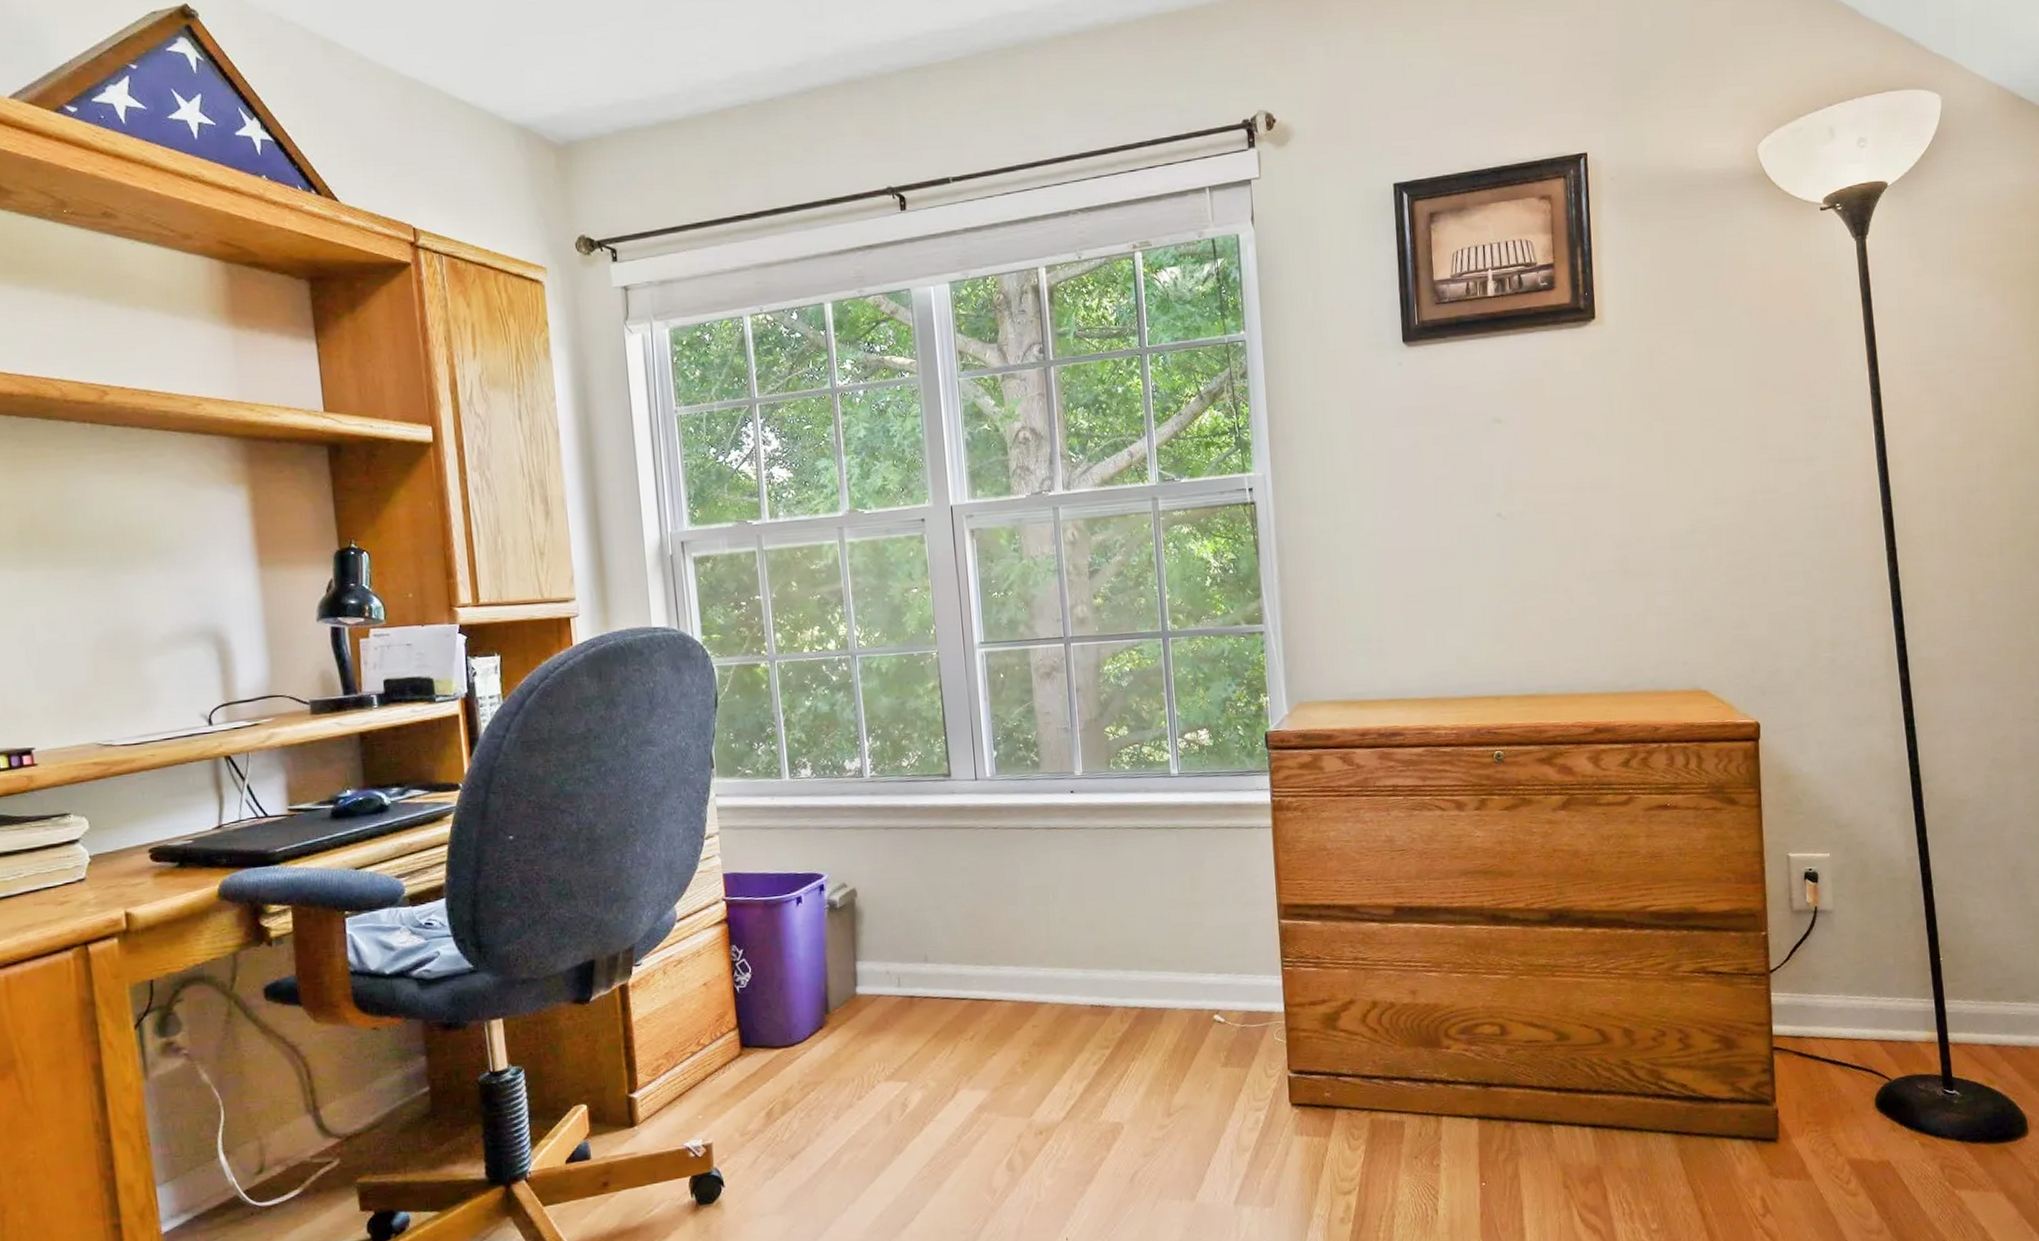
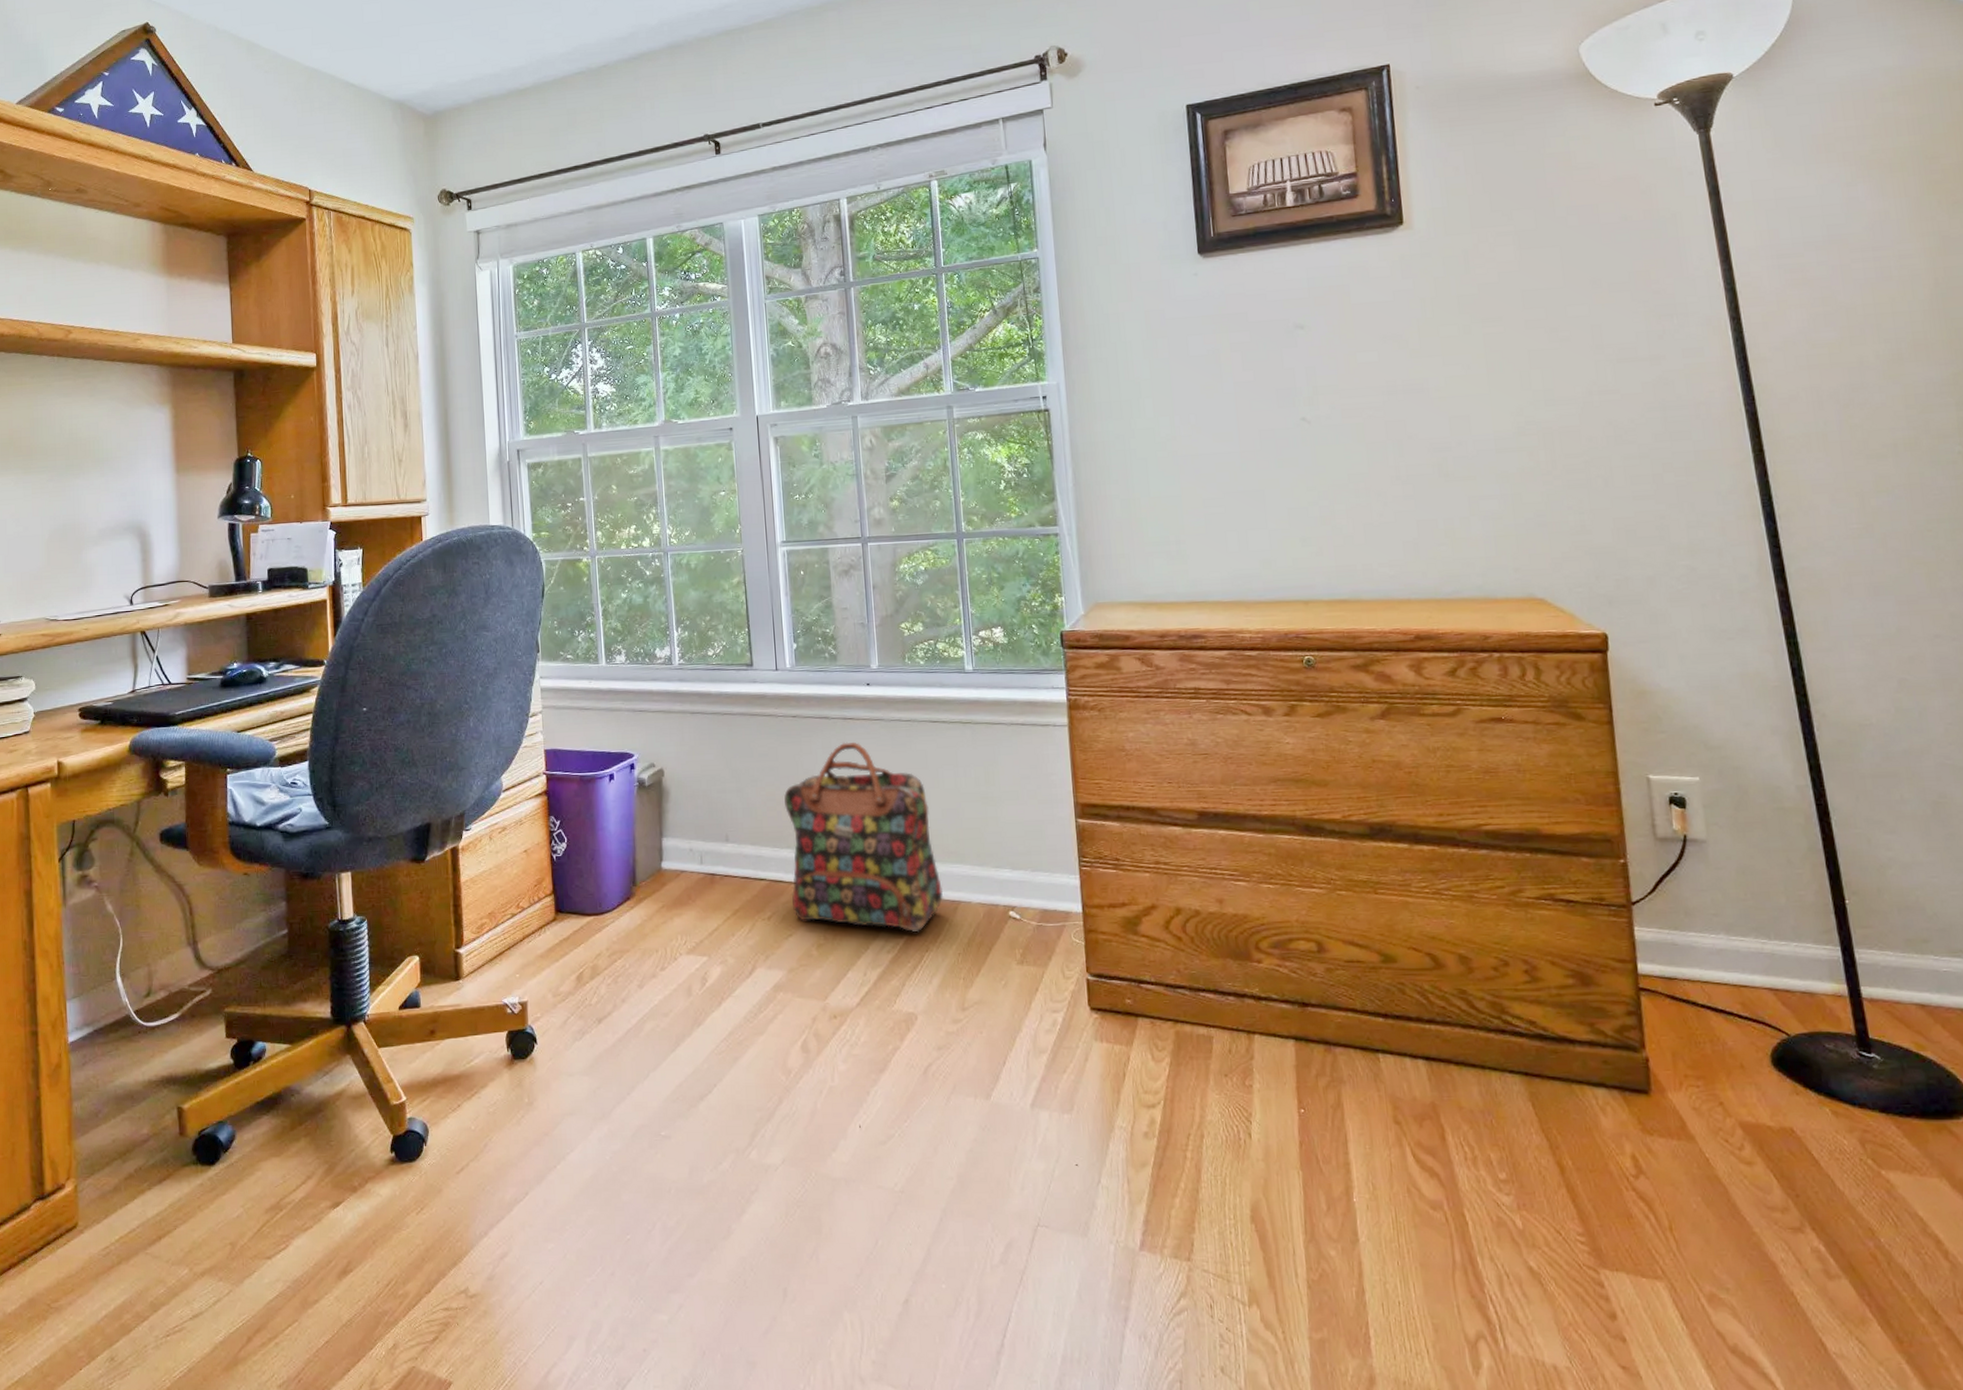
backpack: none [986,852,1149,1042] -> present [784,741,943,931]

